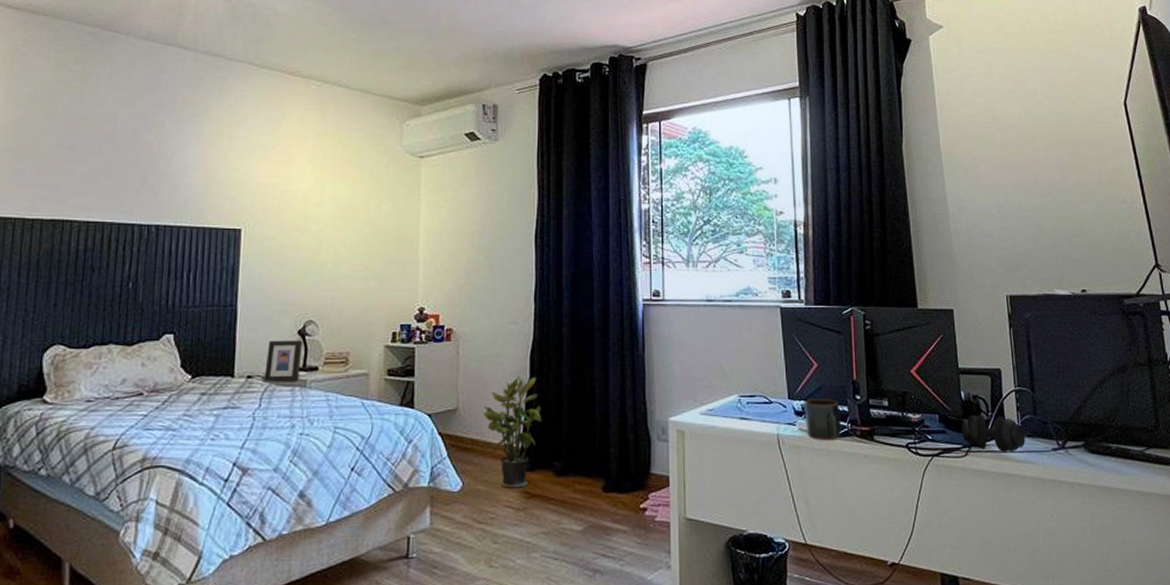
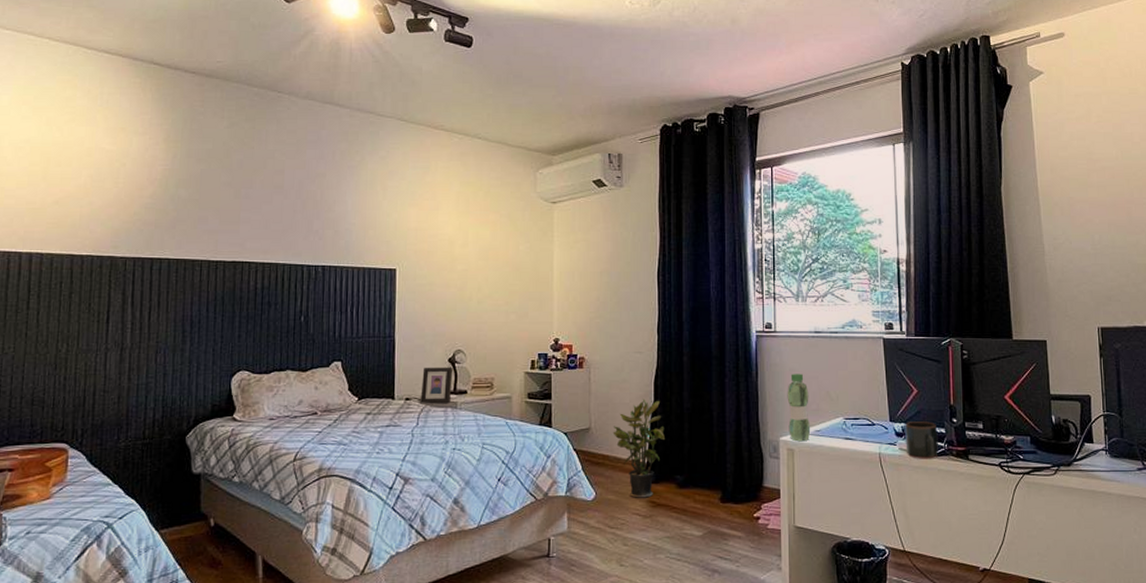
water bottle: none [676,346,703,422] -> present [787,374,811,442]
headphones: present [961,415,1026,452] -> none [1051,437,1112,471]

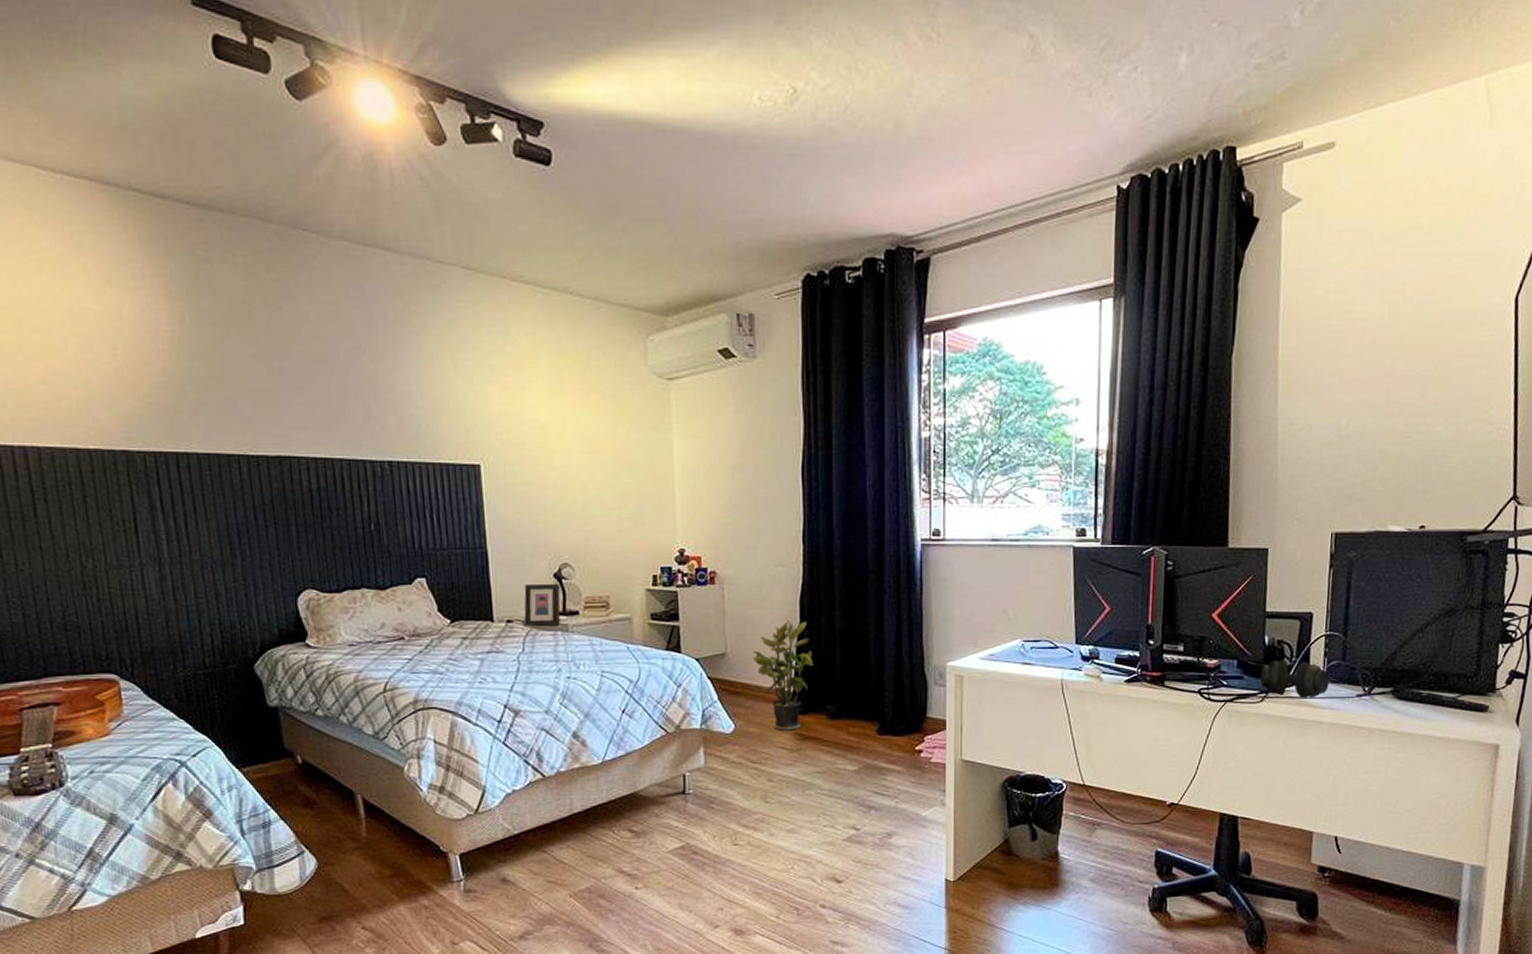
water bottle: present [787,374,811,442] -> none [956,589,983,667]
mug: present [905,421,939,459] -> none [1092,643,1131,686]
headphones: none [1051,437,1112,471] -> present [1260,661,1329,698]

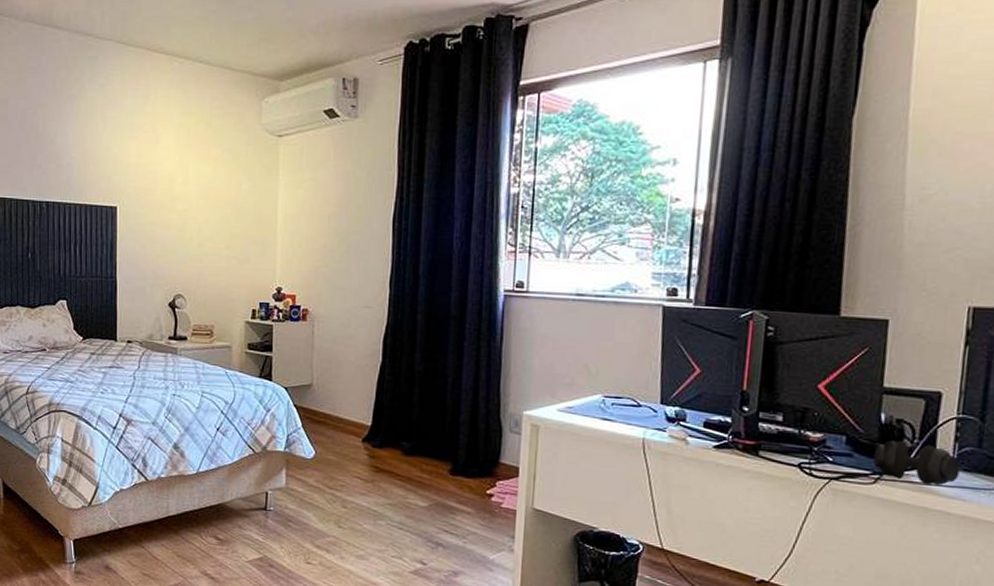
picture frame: present [524,583,561,626] -> none [141,310,173,348]
potted plant: present [752,619,814,732] -> none [335,358,393,463]

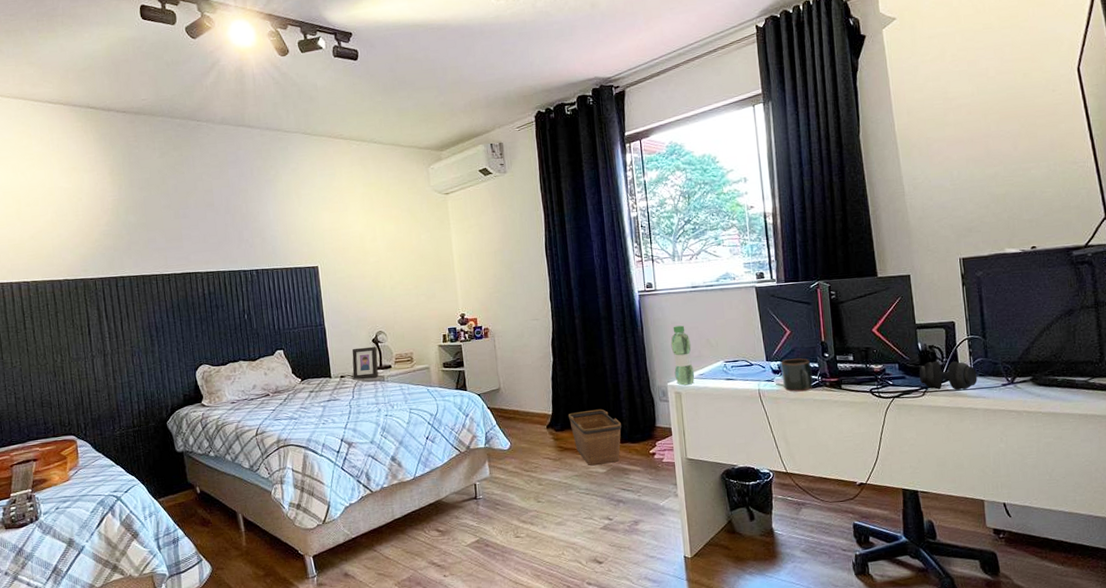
picture frame: none [141,310,173,348] -> present [352,346,378,379]
bicycle basket: none [390,428,457,497] -> present [568,409,622,466]
water bottle: none [534,341,563,419] -> present [670,325,695,386]
mug: none [677,406,722,451] -> present [781,358,813,393]

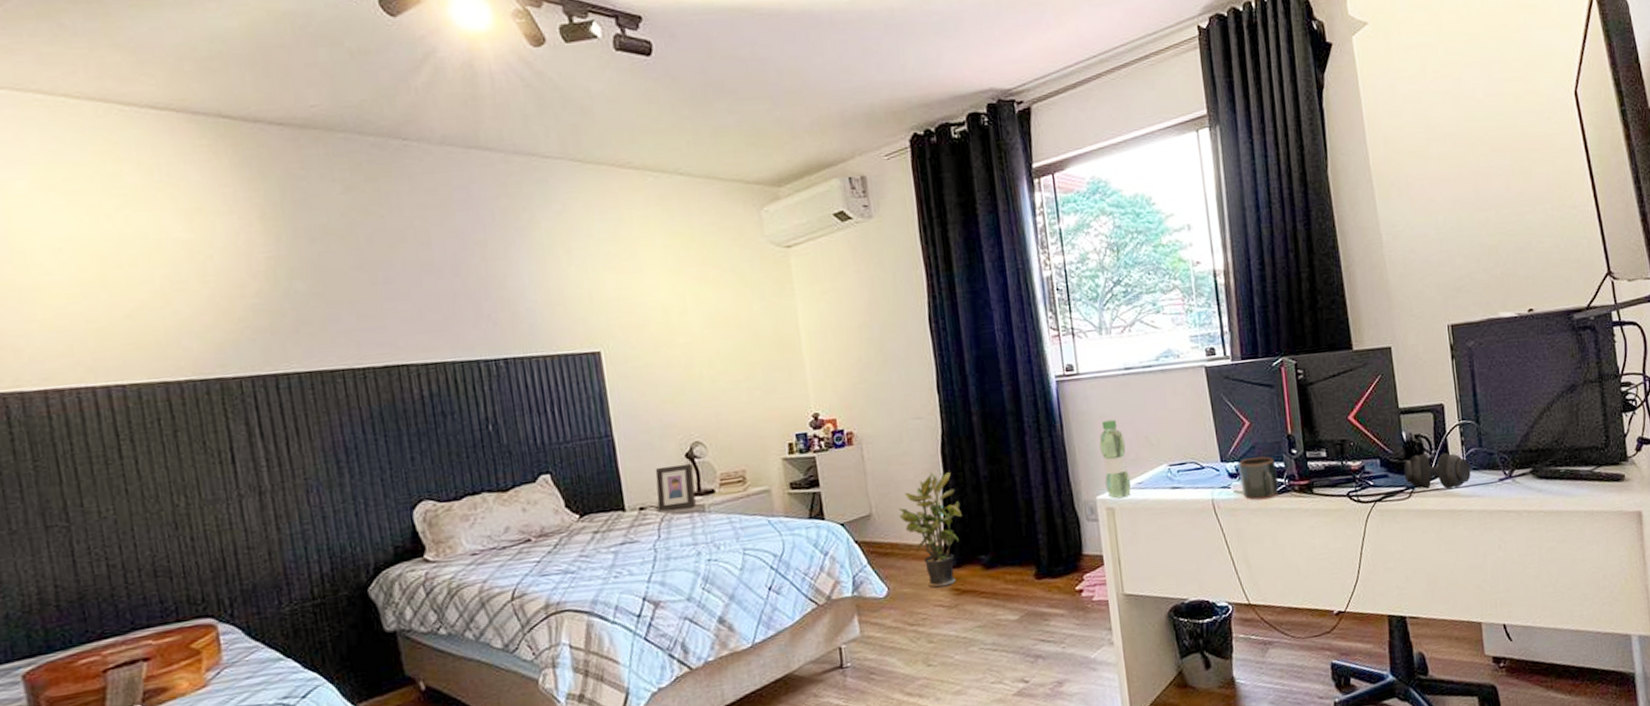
potted plant: none [519,359,567,445] -> present [898,472,963,588]
bicycle basket: present [568,409,622,466] -> none [965,535,1039,613]

